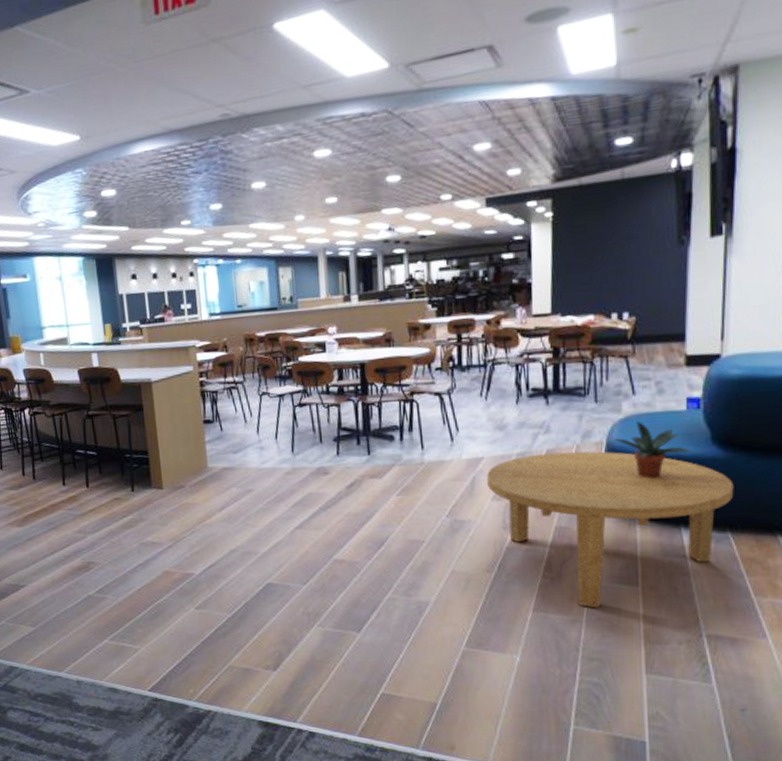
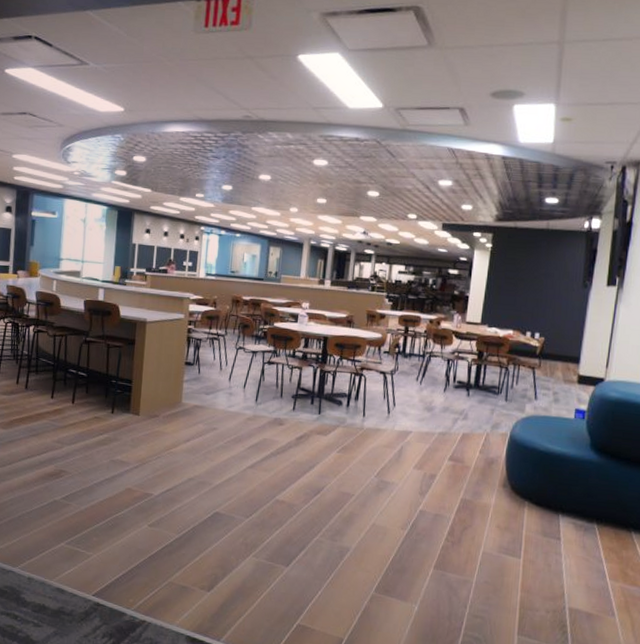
coffee table: present [487,451,734,608] -> none [412,435,603,573]
potted plant: present [615,420,692,479] -> none [517,421,574,471]

